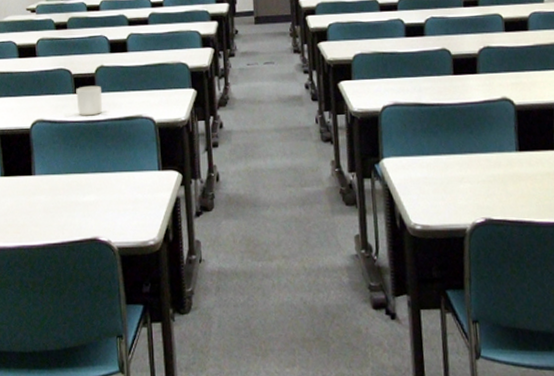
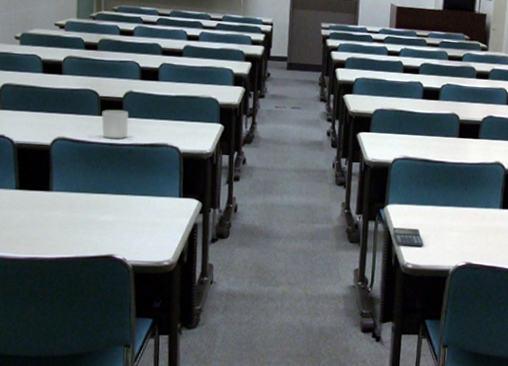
calculator: none [393,183,432,204] -> present [393,227,424,247]

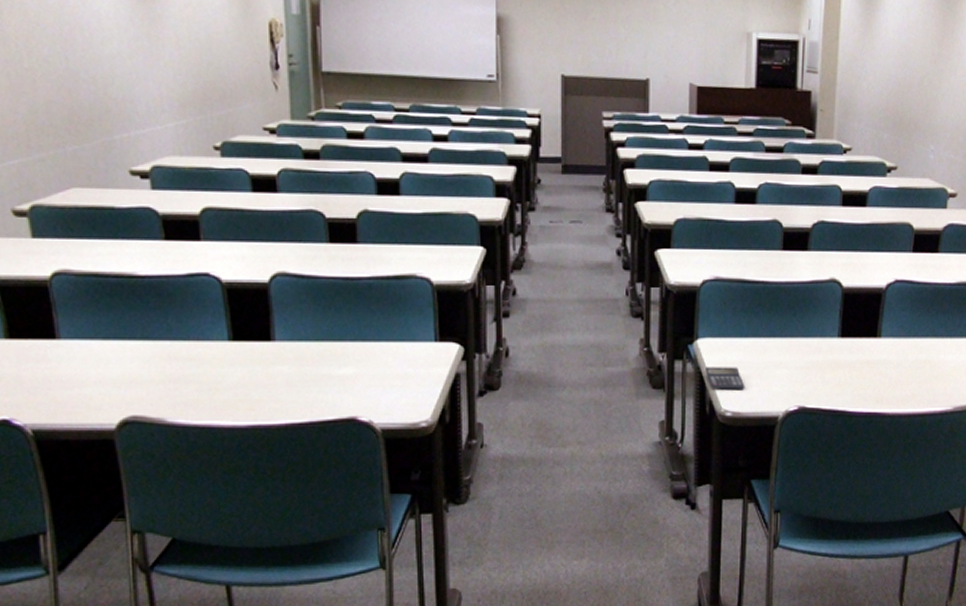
mug: present [101,109,129,139] -> none [331,234,366,272]

